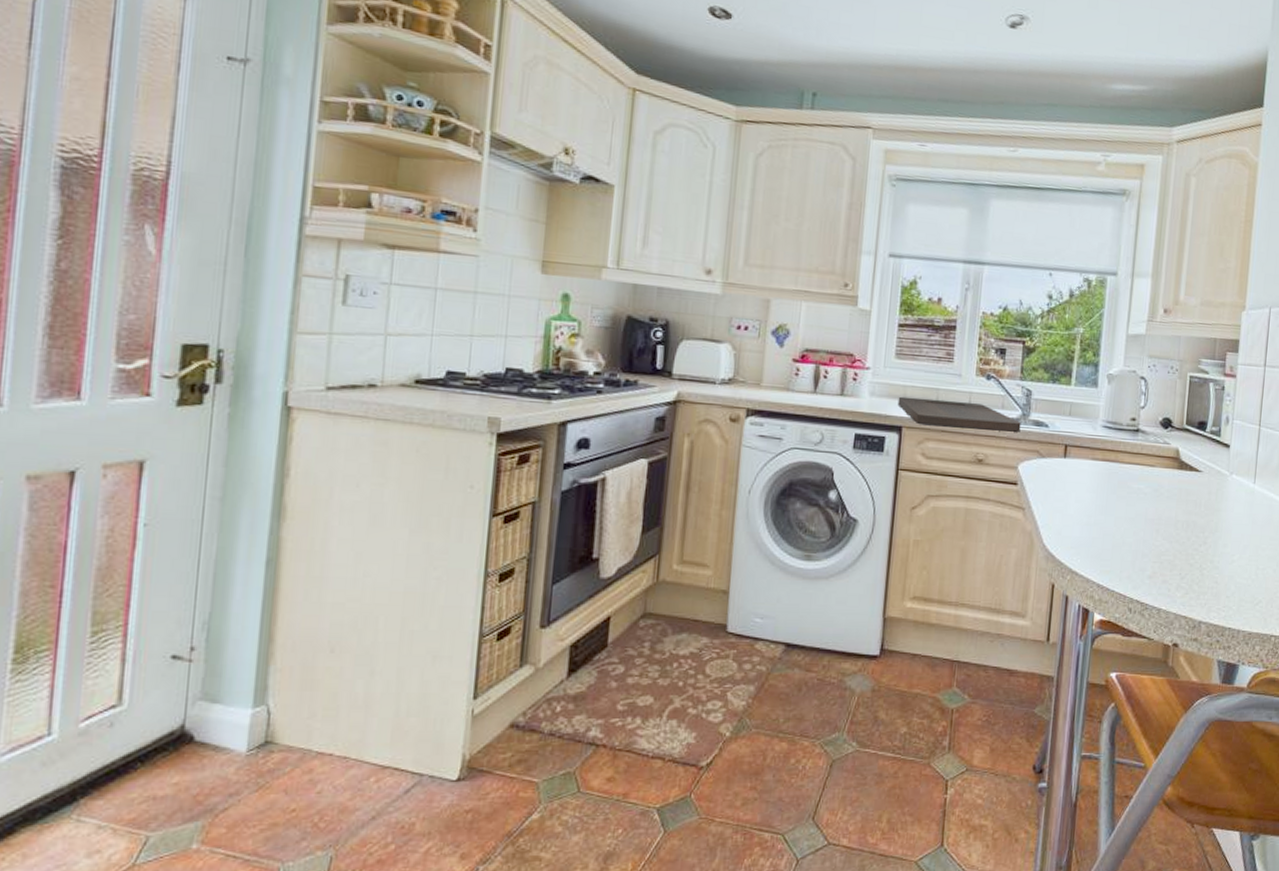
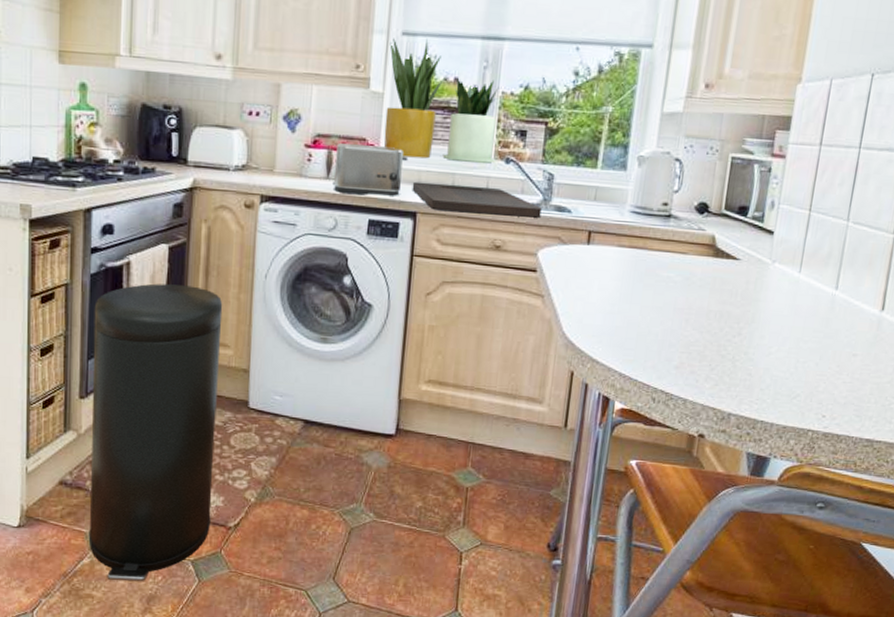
pedal bin: none [540,500,704,838] -> present [88,283,223,582]
toaster: none [820,358,895,412] -> present [333,143,409,198]
planter: none [870,259,933,374] -> present [383,38,448,159]
planter: none [927,299,980,381] -> present [442,78,499,165]

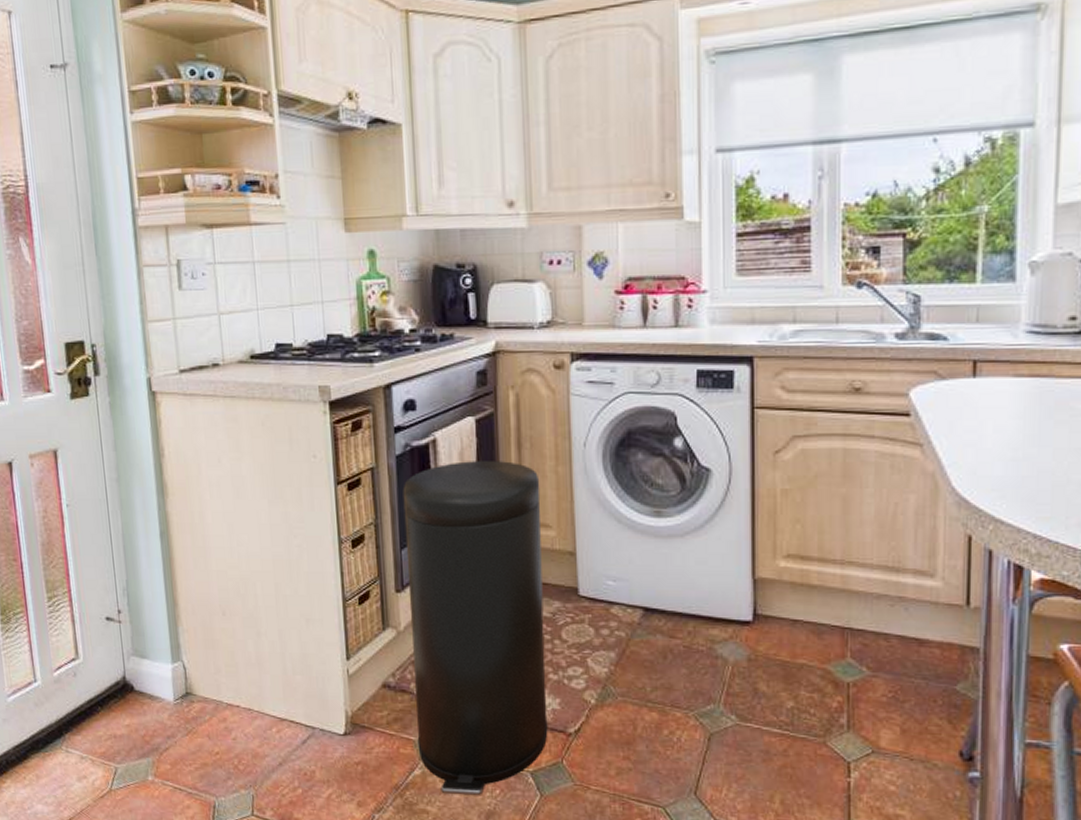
toaster: present [333,143,409,198] -> none [651,283,737,343]
planter: present [383,38,448,159] -> none [702,153,776,293]
cutting board: present [412,181,542,218] -> none [745,319,909,352]
planter: present [442,78,499,165] -> none [778,191,845,293]

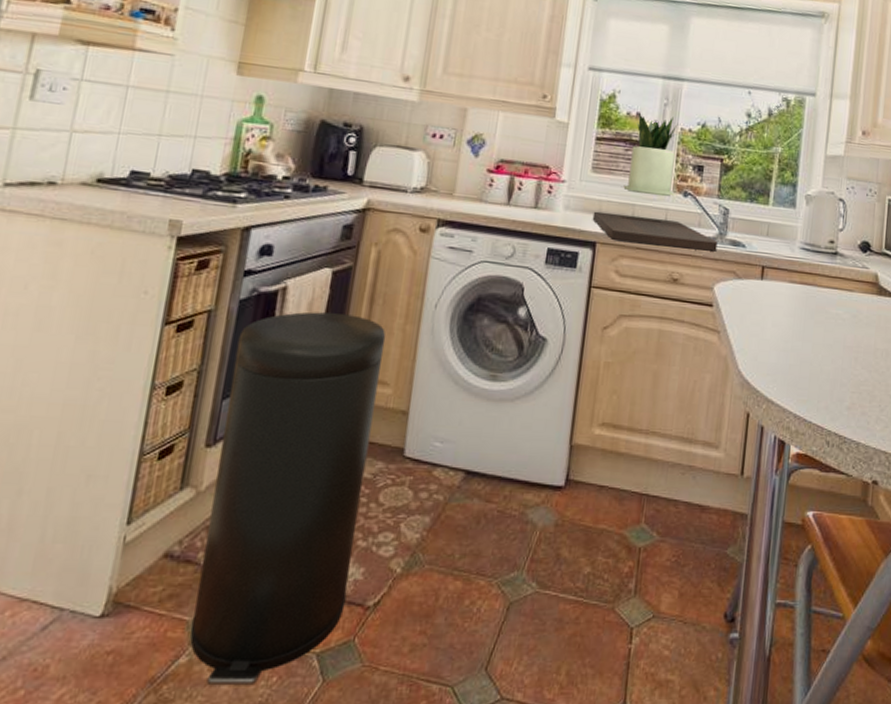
cutting board: none [745,319,909,352] -> present [592,211,718,252]
planter: none [778,191,845,293] -> present [623,113,679,197]

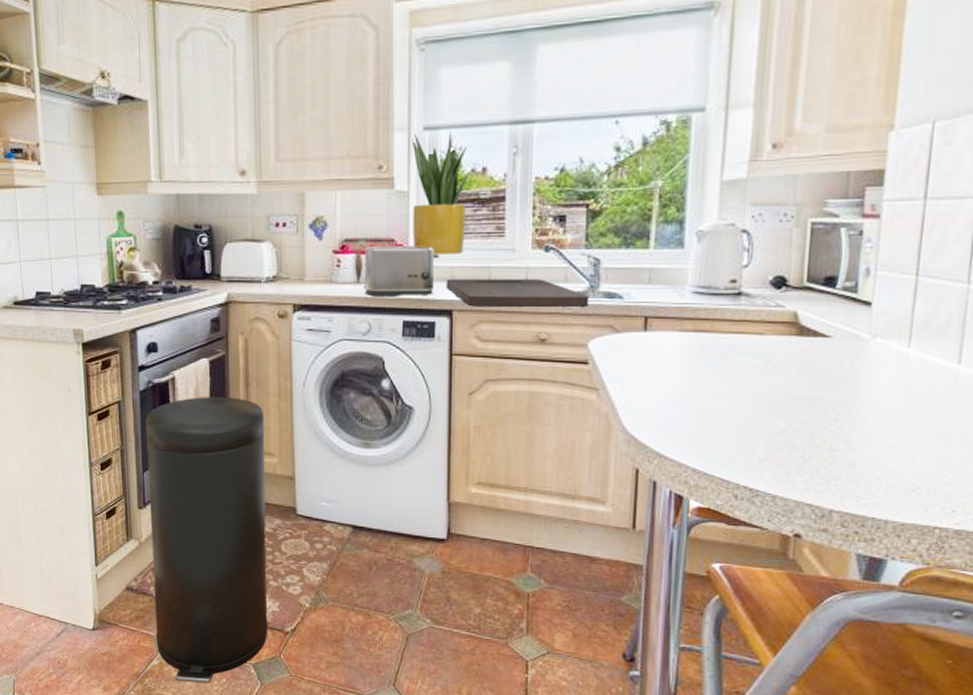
toaster: none [513,170,590,226] -> present [364,245,440,297]
planter: none [566,72,631,189] -> present [411,131,476,255]
planter: present [623,113,679,197] -> none [476,165,534,255]

